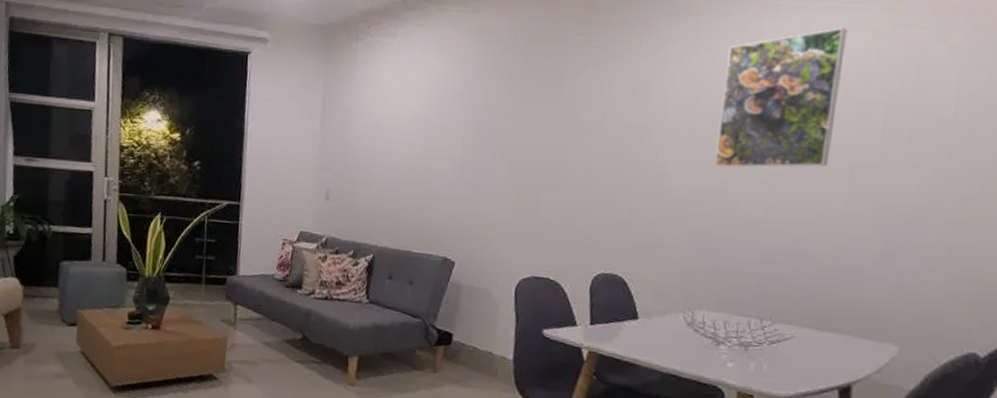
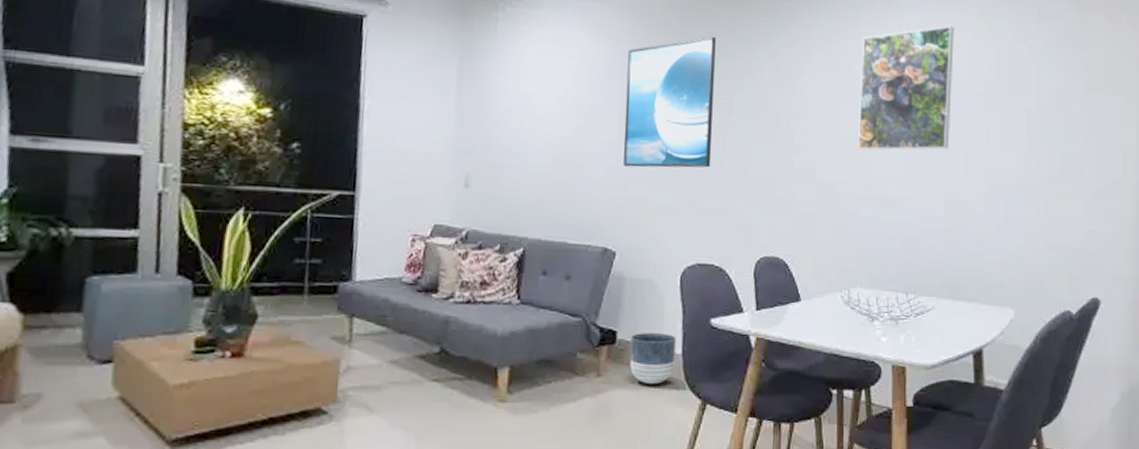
planter: none [463,337,508,385] -> present [629,333,676,384]
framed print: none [465,54,563,185] -> present [623,36,716,168]

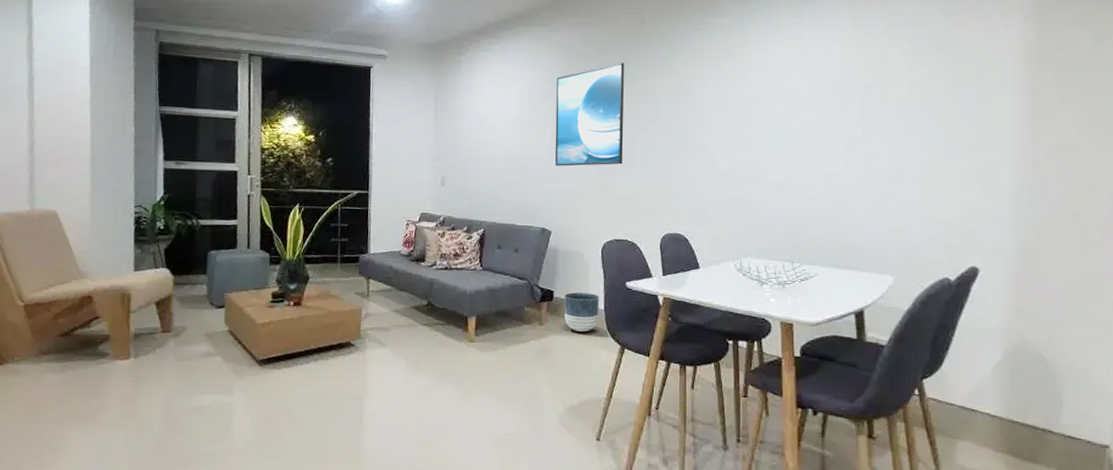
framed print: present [858,26,954,151] -> none [745,38,829,146]

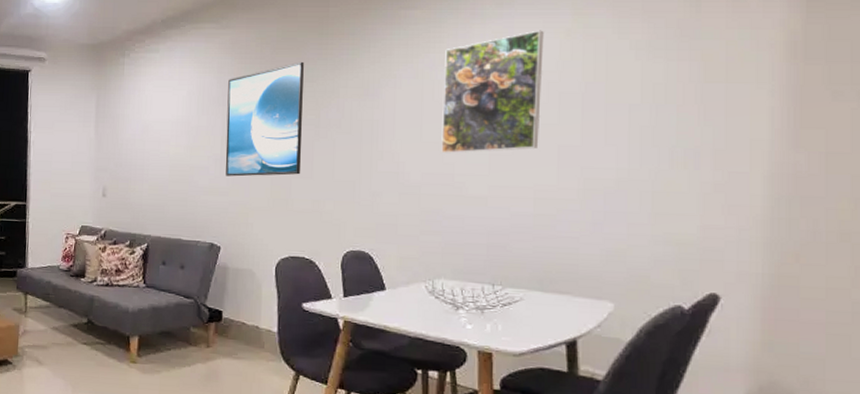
planter: present [564,292,599,332] -> none [233,313,272,356]
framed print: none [745,38,829,146] -> present [441,30,544,154]

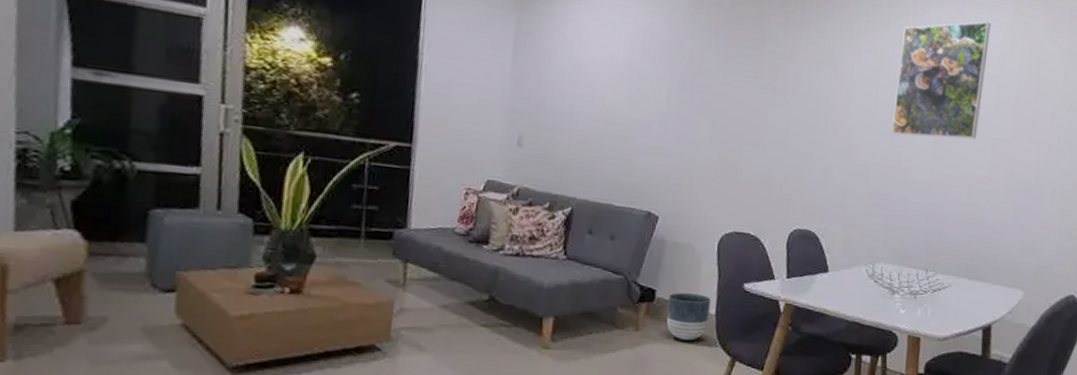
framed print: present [225,61,304,177] -> none [670,16,765,143]
planter: none [233,313,272,356] -> present [666,292,711,340]

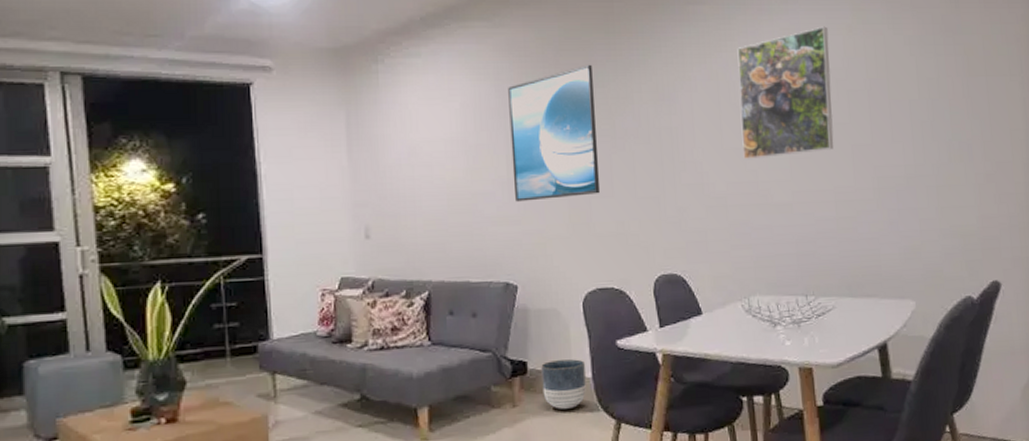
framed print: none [670,16,765,143] -> present [508,64,601,202]

